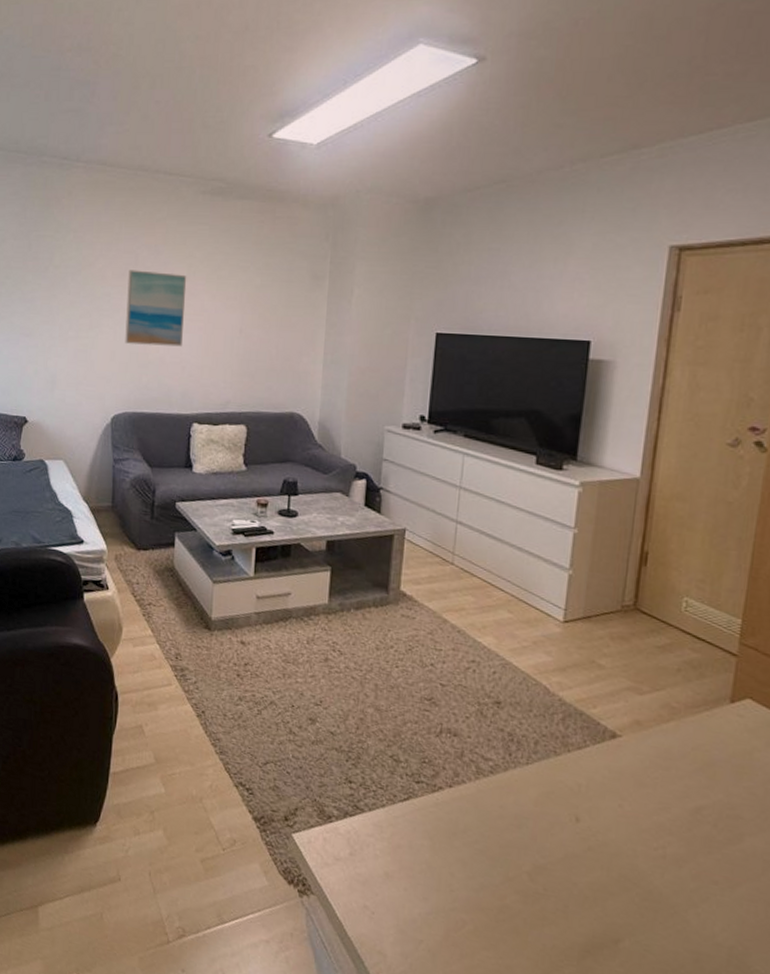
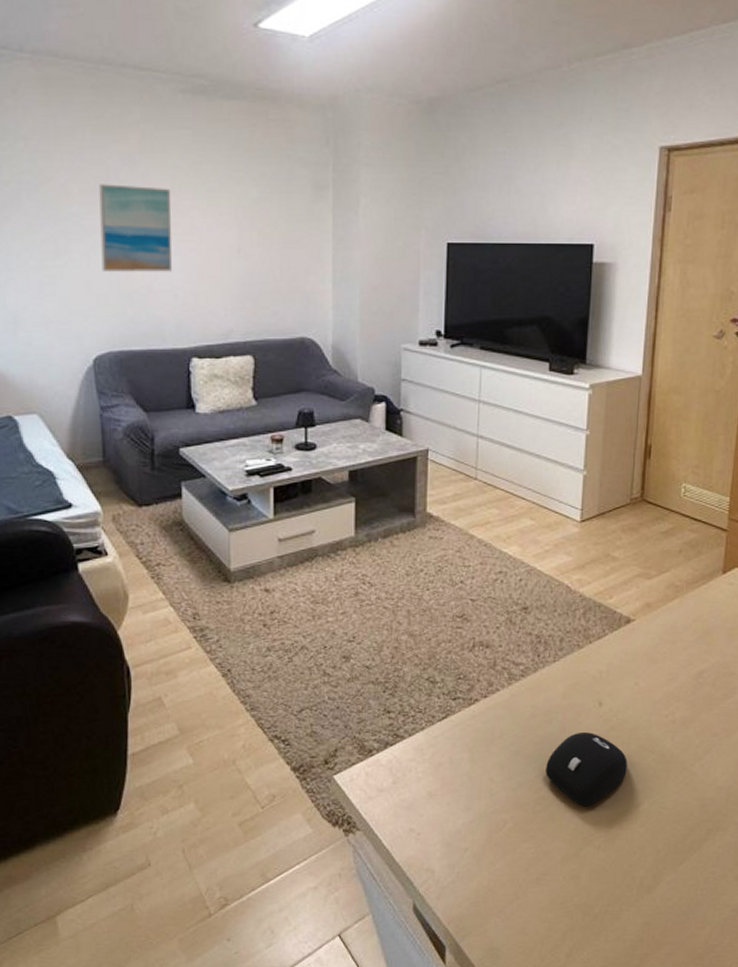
computer mouse: none [511,845,607,928] -> present [545,731,627,806]

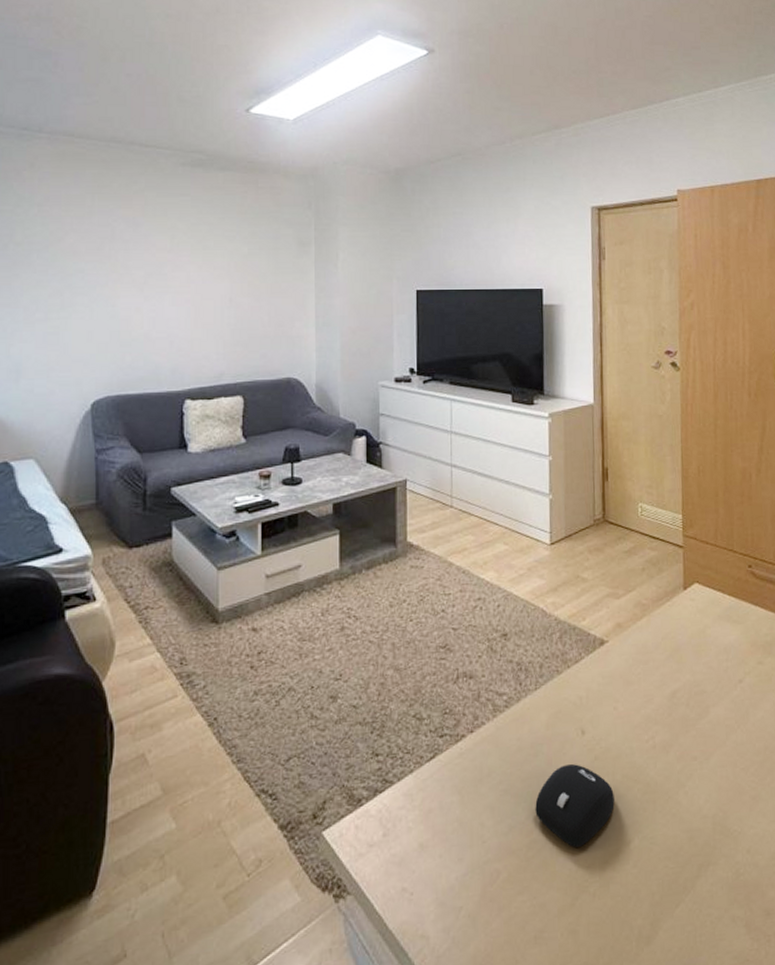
wall art: present [99,184,172,272] -> none [103,244,170,322]

